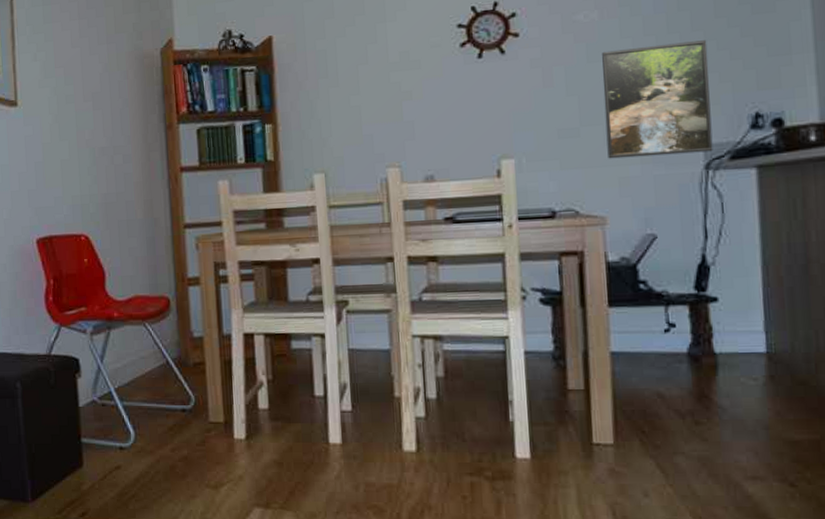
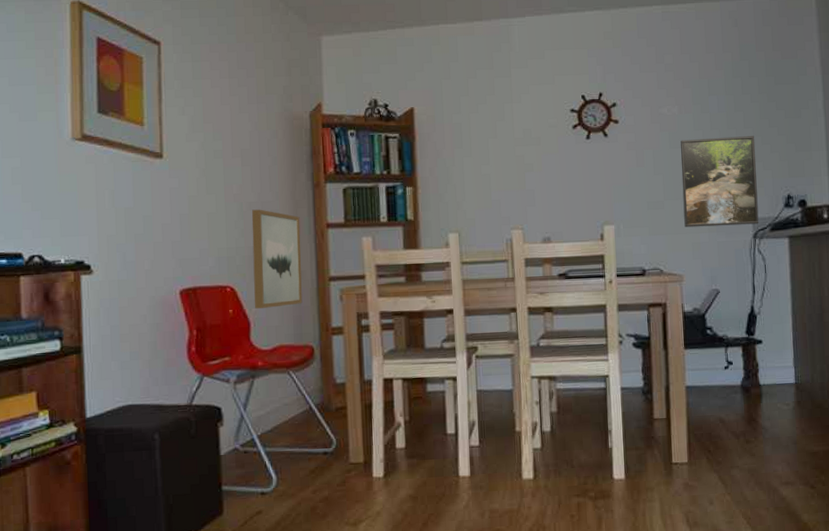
wall art: none [104,154,157,258] -> present [251,209,303,309]

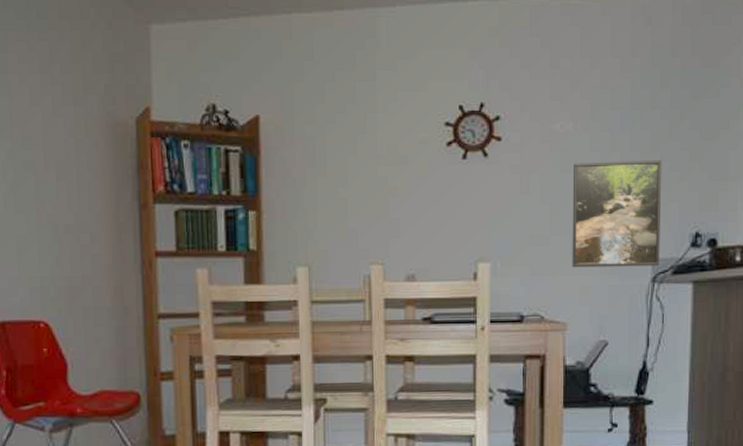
wall art: present [251,209,303,309] -> none [68,232,127,348]

